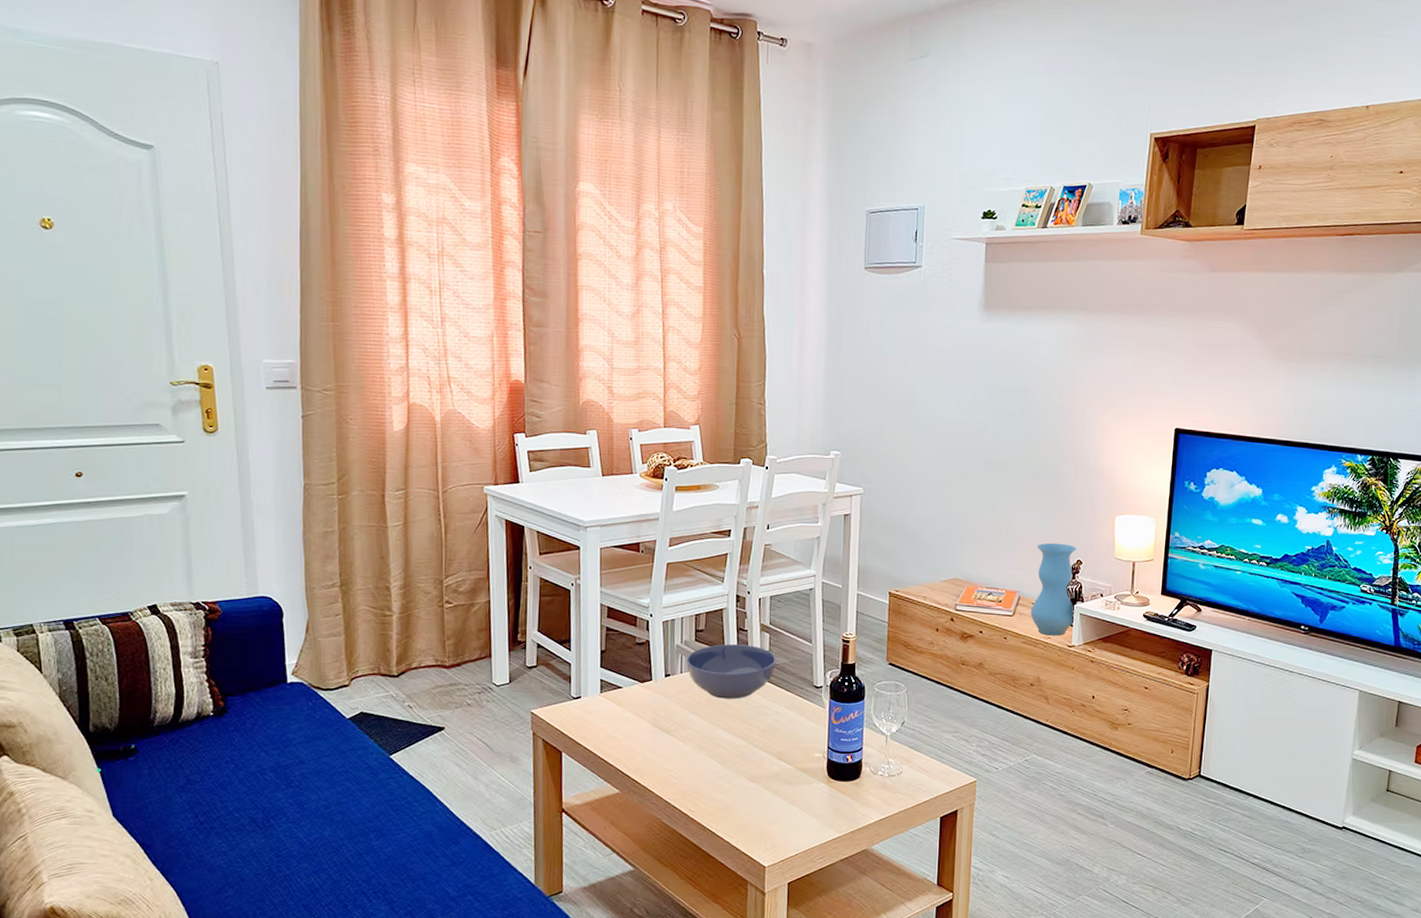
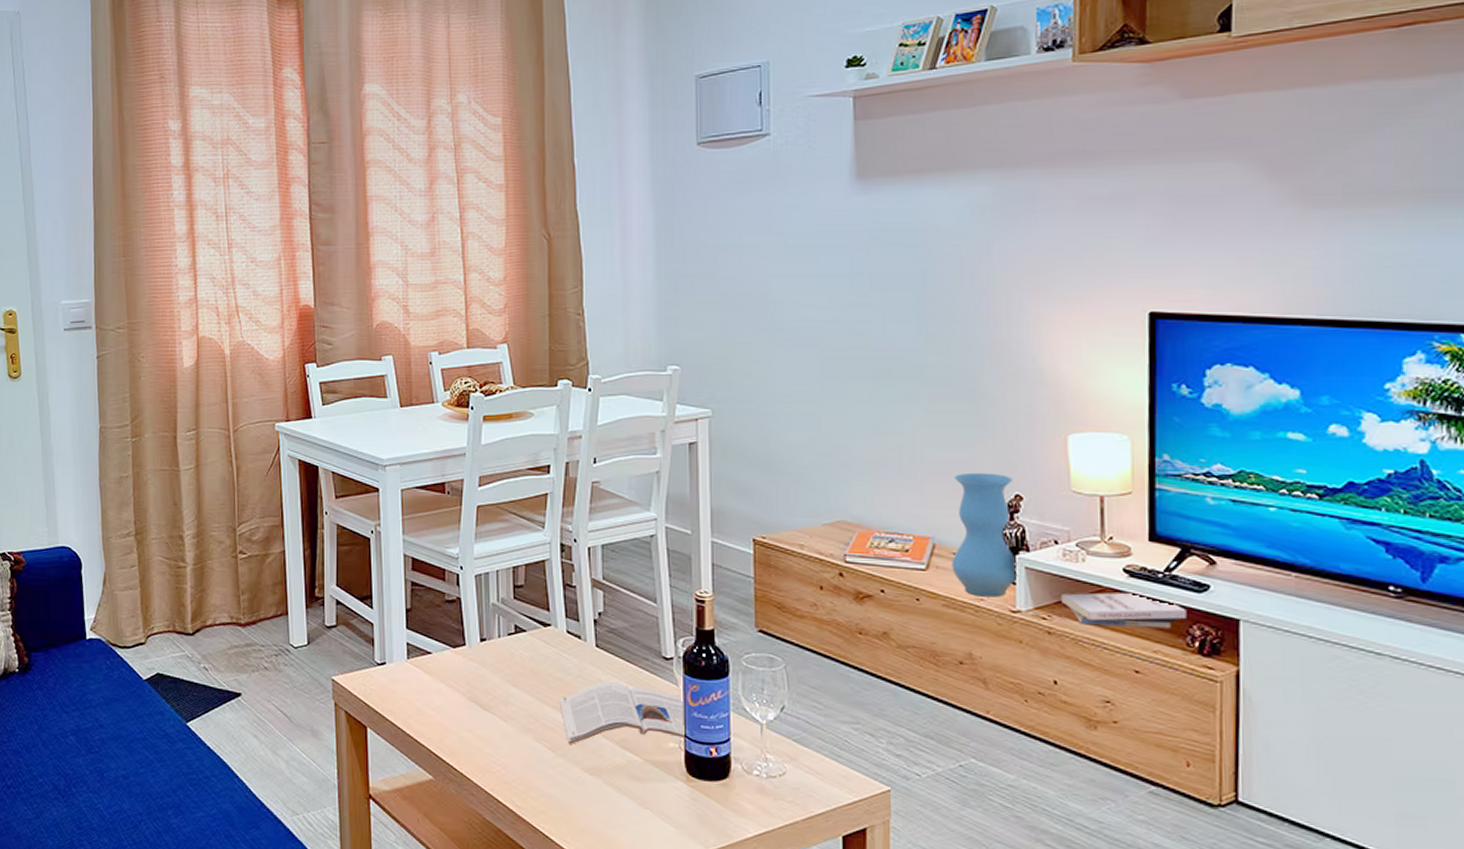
bowl: present [685,644,777,699] -> none [504,603,614,671]
magazine: none [730,707,830,759] -> present [560,682,688,746]
books: none [1102,631,1180,657] -> present [1062,592,1187,629]

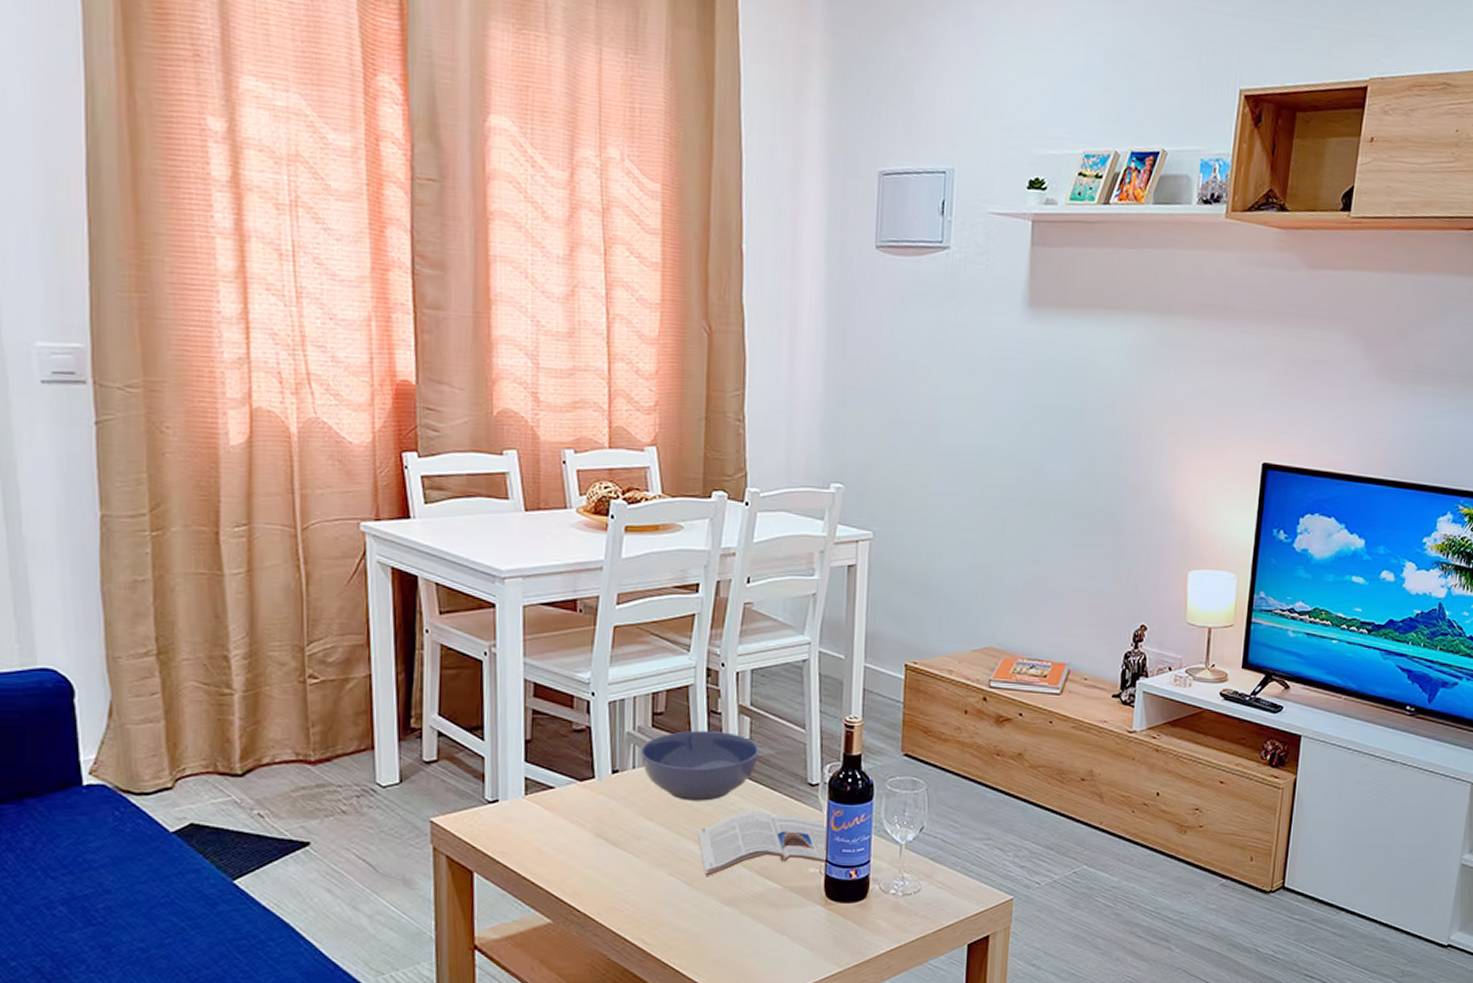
bowl: none [504,603,614,671] -> present [639,731,761,801]
vase: present [952,472,1018,597] -> none [1082,603,1140,719]
books: present [1062,592,1187,629] -> none [1169,713,1264,745]

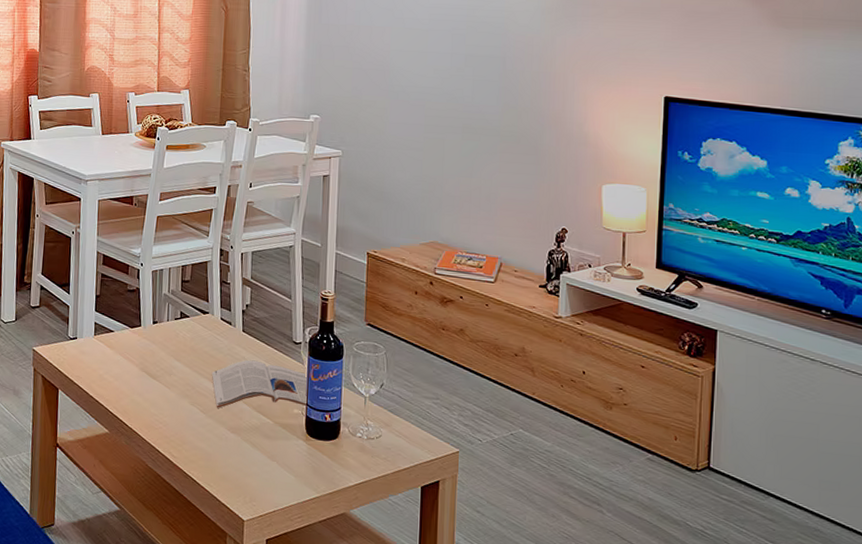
bowl: present [639,731,761,801] -> none [172,295,258,350]

